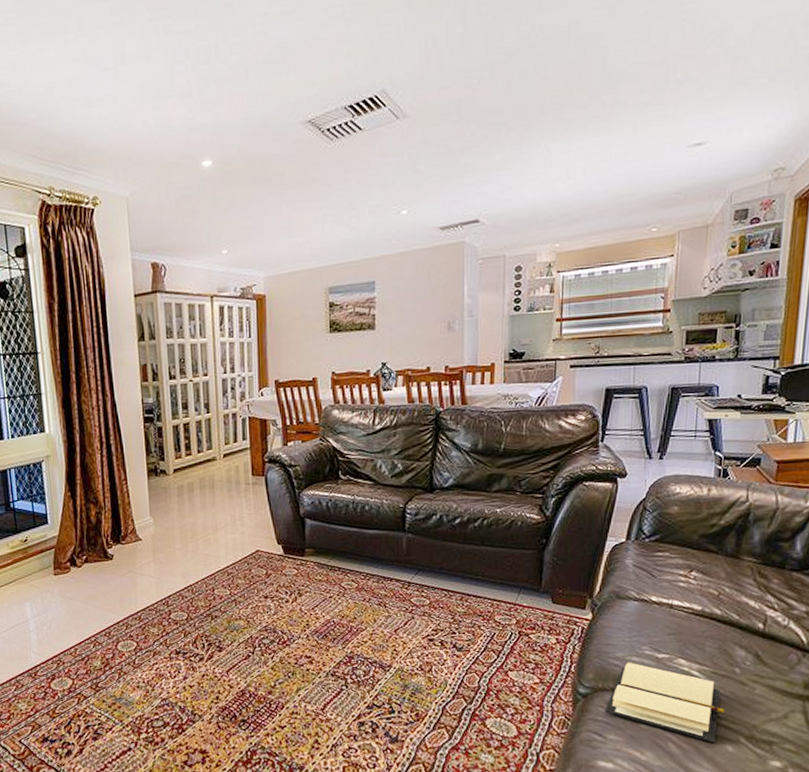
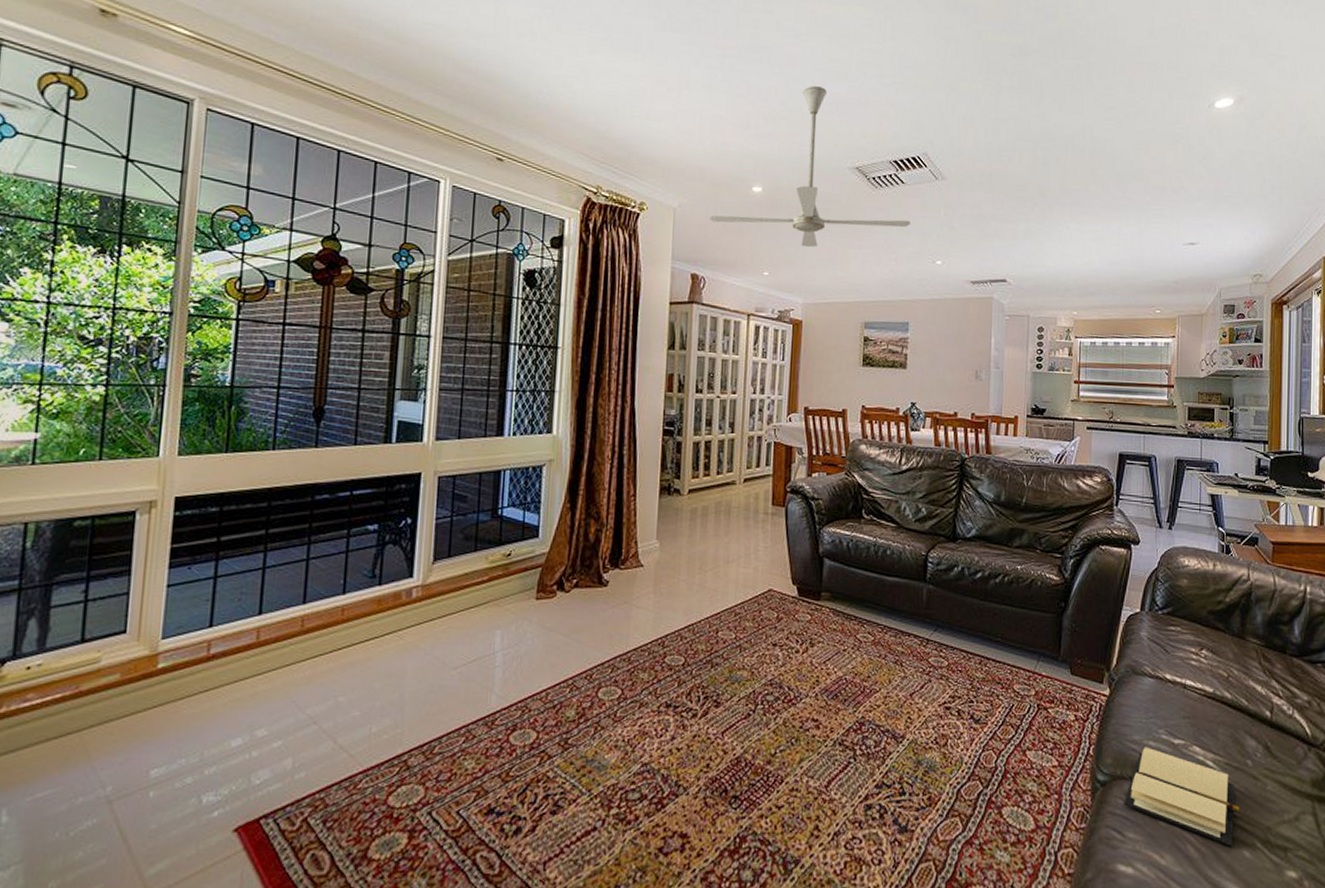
ceiling fan: none [162,34,371,218] -> present [709,86,910,248]

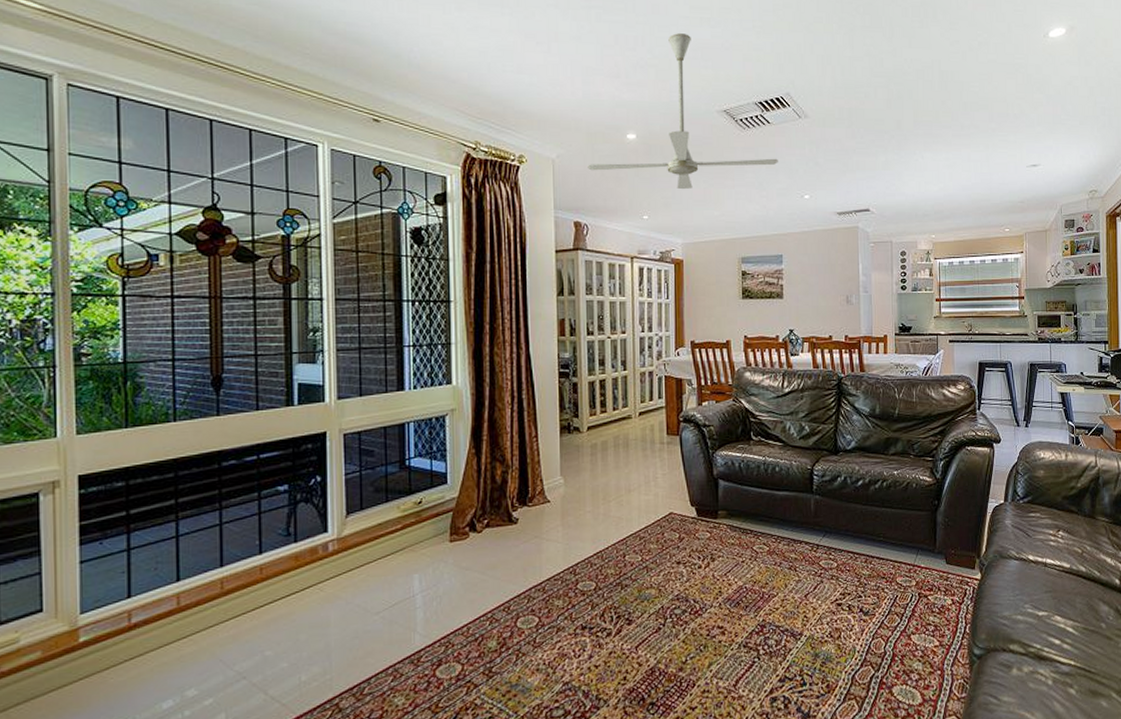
book: present [1124,747,1240,847] -> none [998,620,1097,700]

